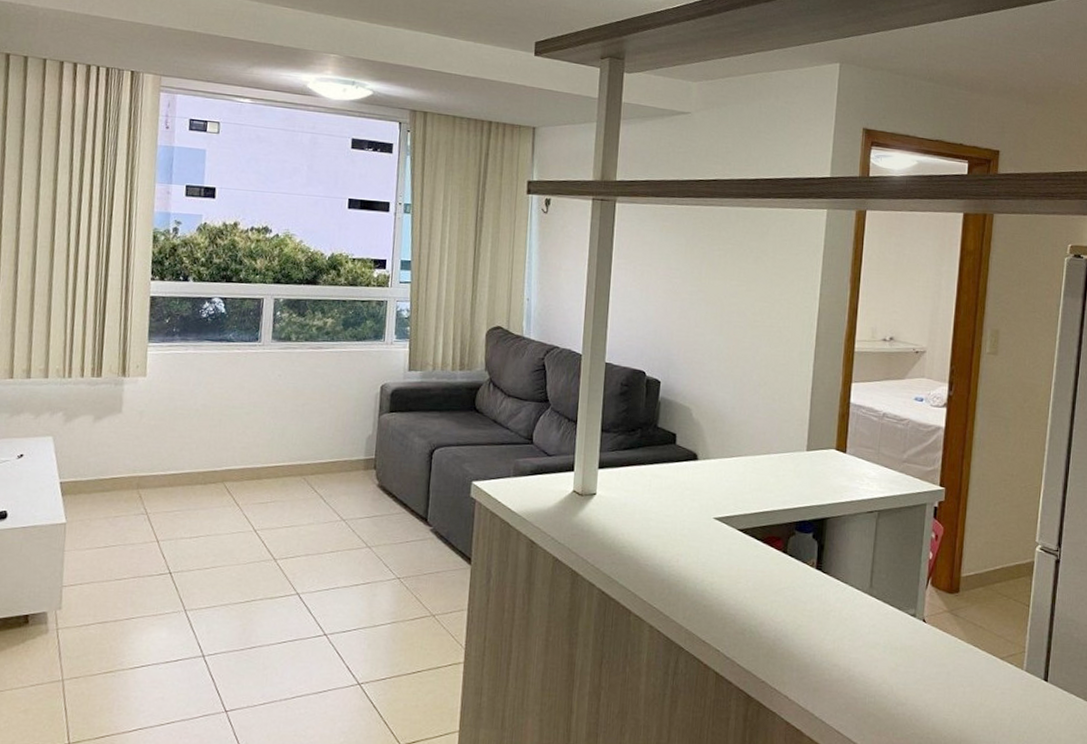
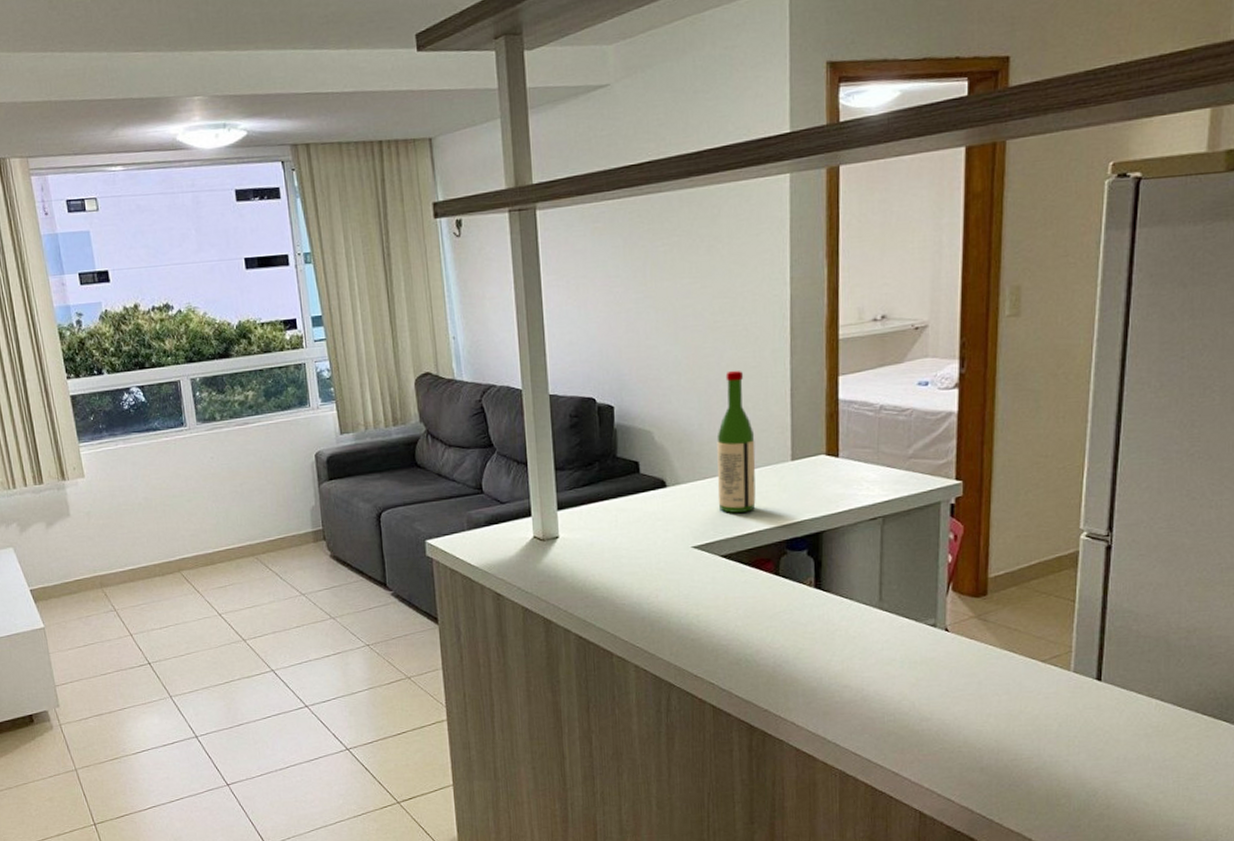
wine bottle: none [741,364,778,492] -> present [717,370,756,513]

